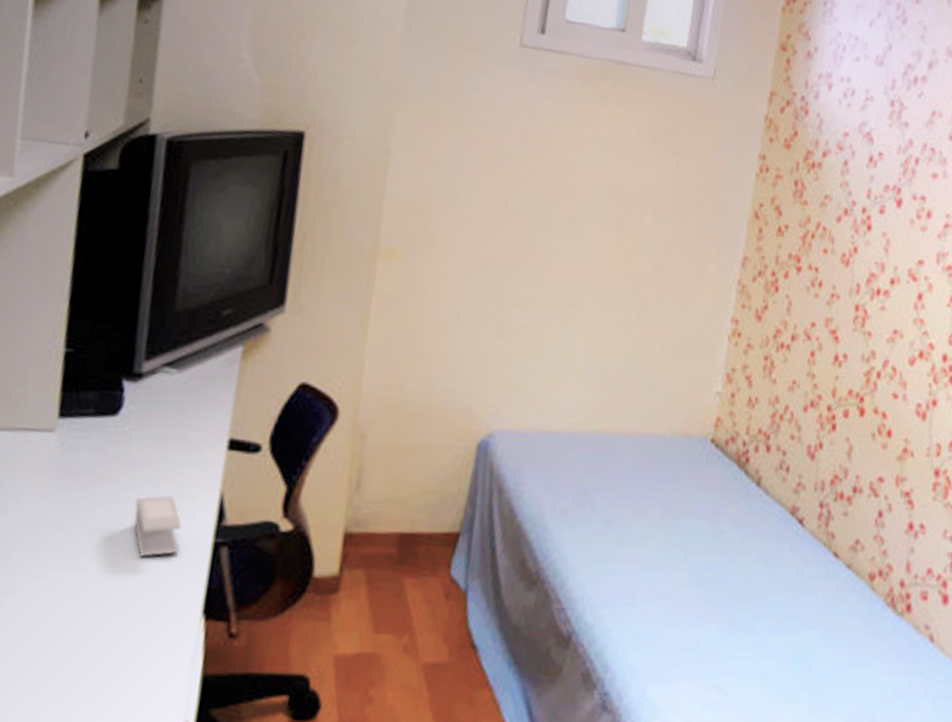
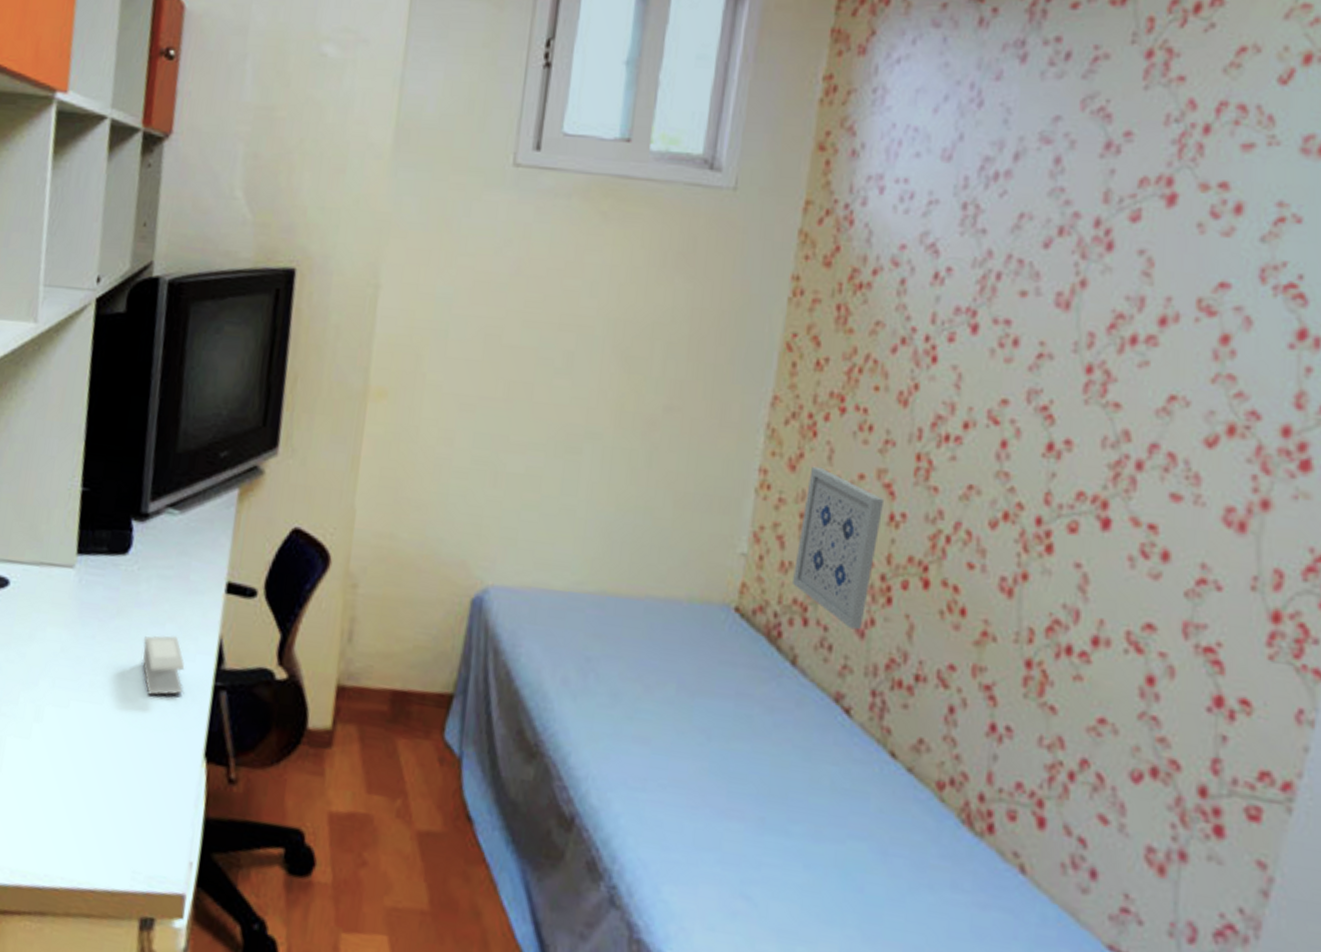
wall art: none [758,316,831,453] -> present [793,466,885,630]

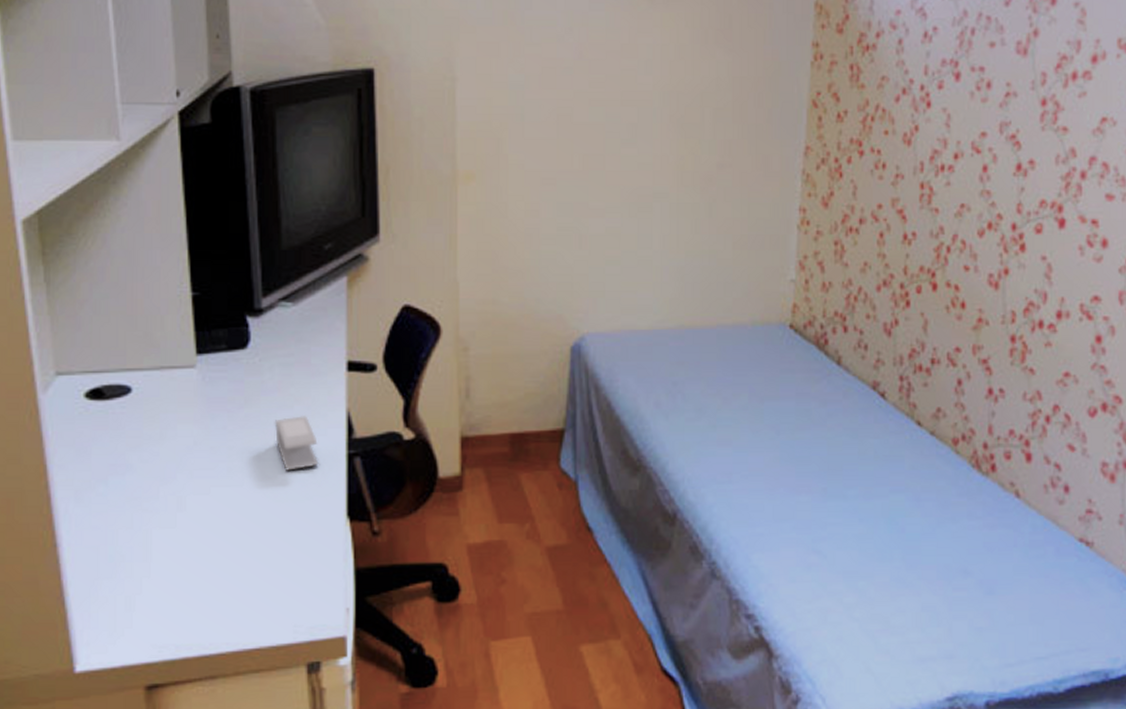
wall art: present [793,466,885,630] -> none [833,202,899,330]

